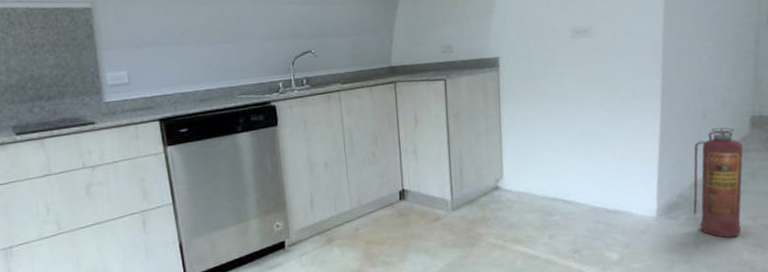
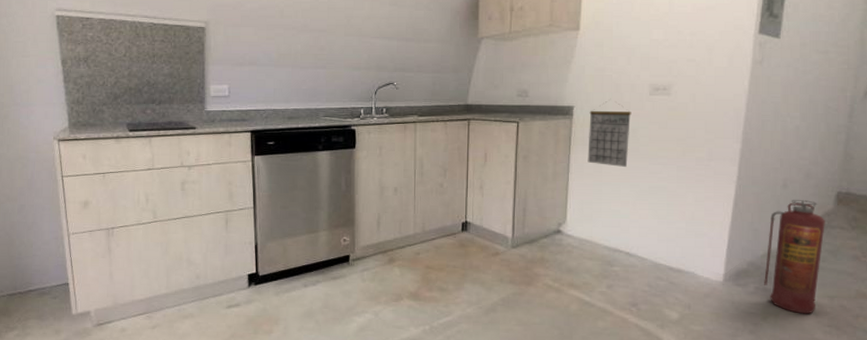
calendar: none [515,49,557,115] -> present [587,101,632,167]

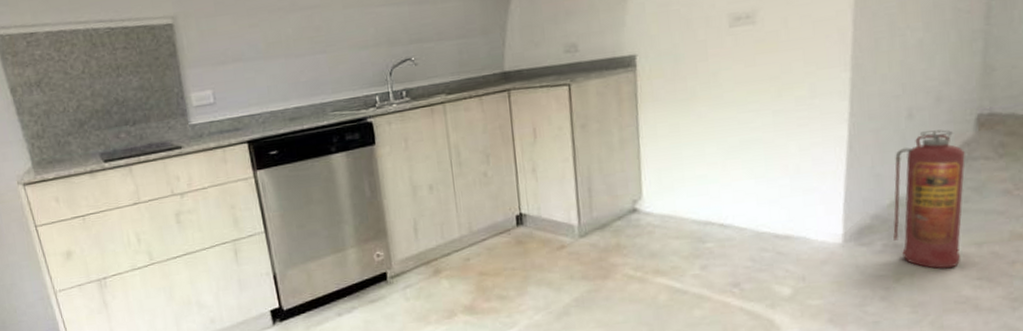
calendar: present [587,101,632,167] -> none [656,43,711,123]

